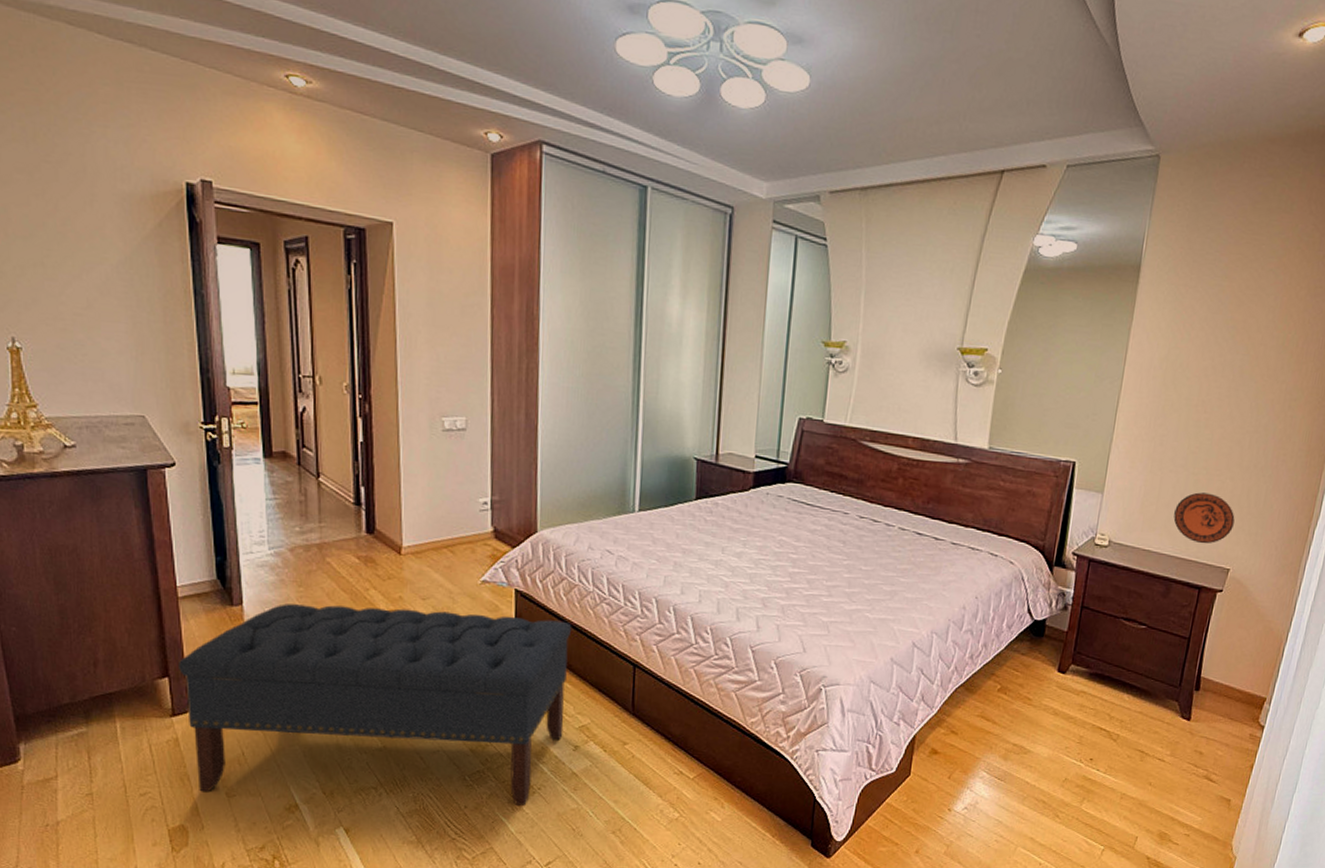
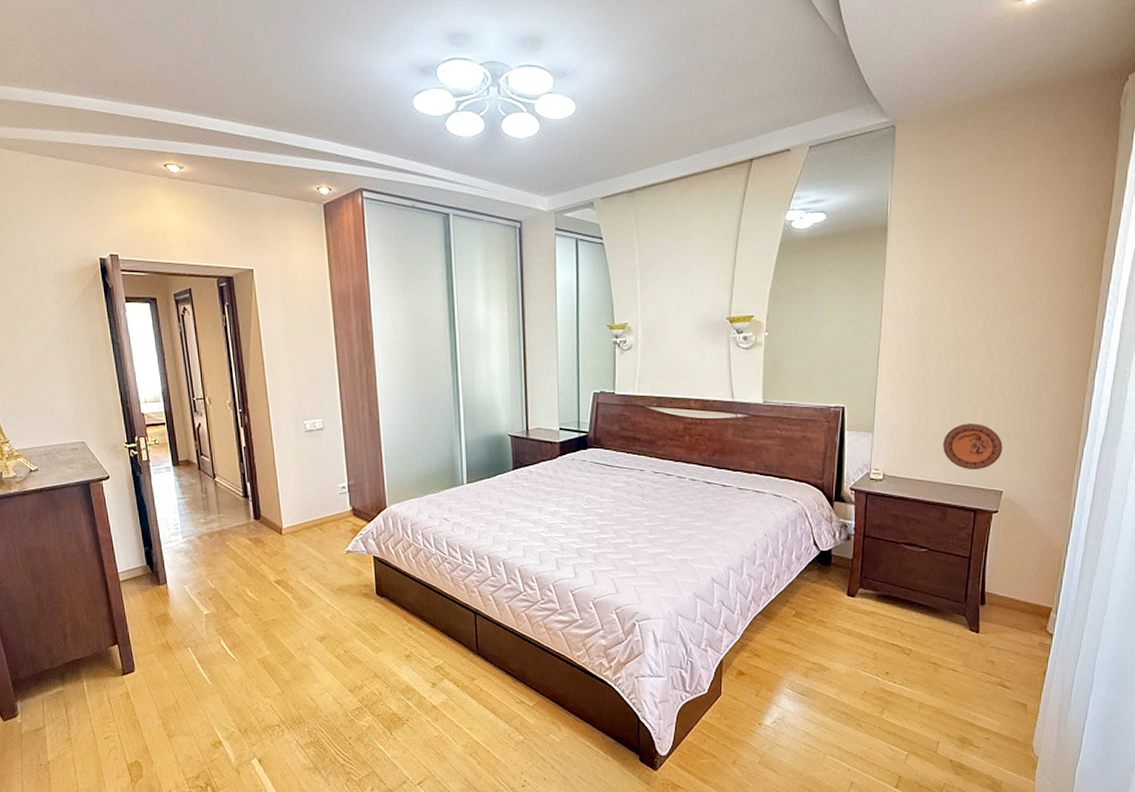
bench: present [177,604,572,806] -> none [123,578,422,735]

